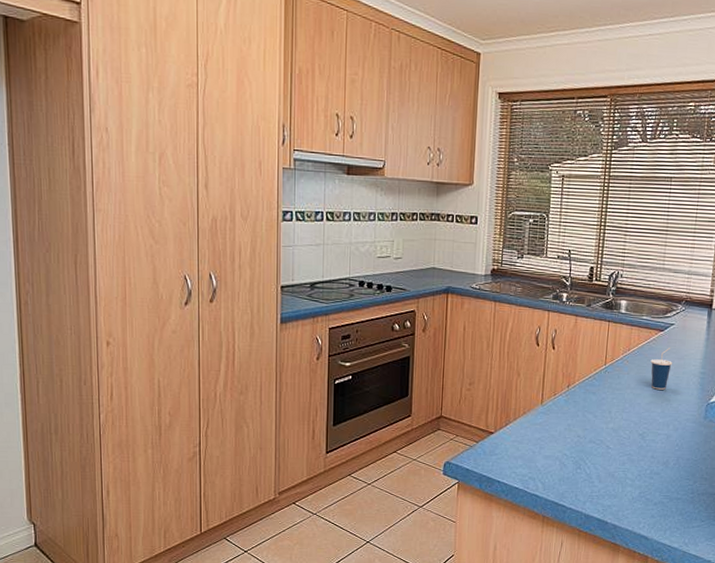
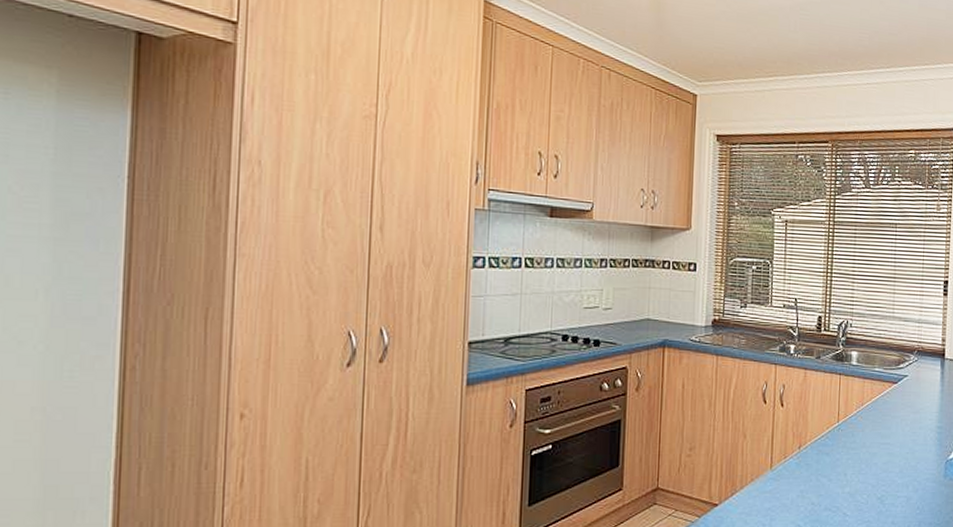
cup: present [650,347,672,390] -> none [885,400,908,447]

